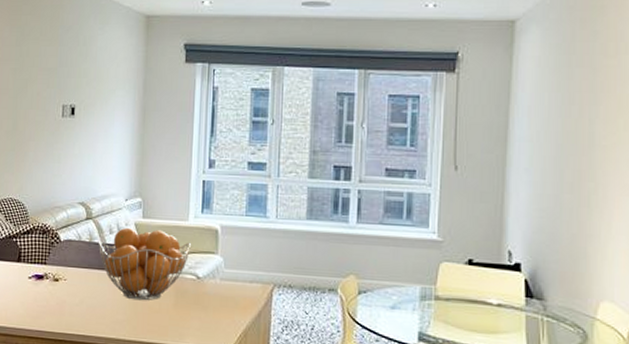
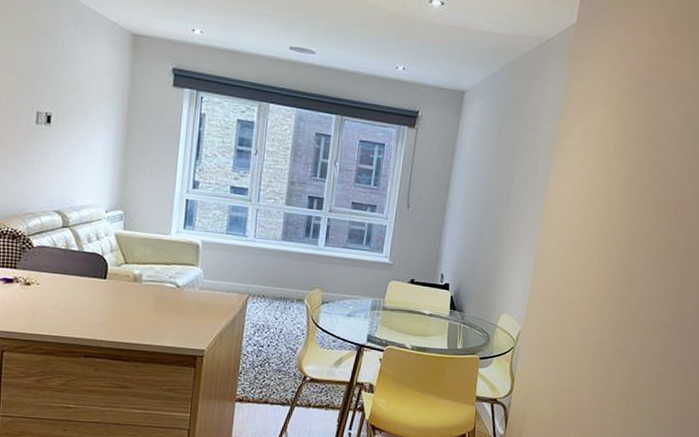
fruit basket: present [98,227,191,301] -> none [75,237,172,306]

